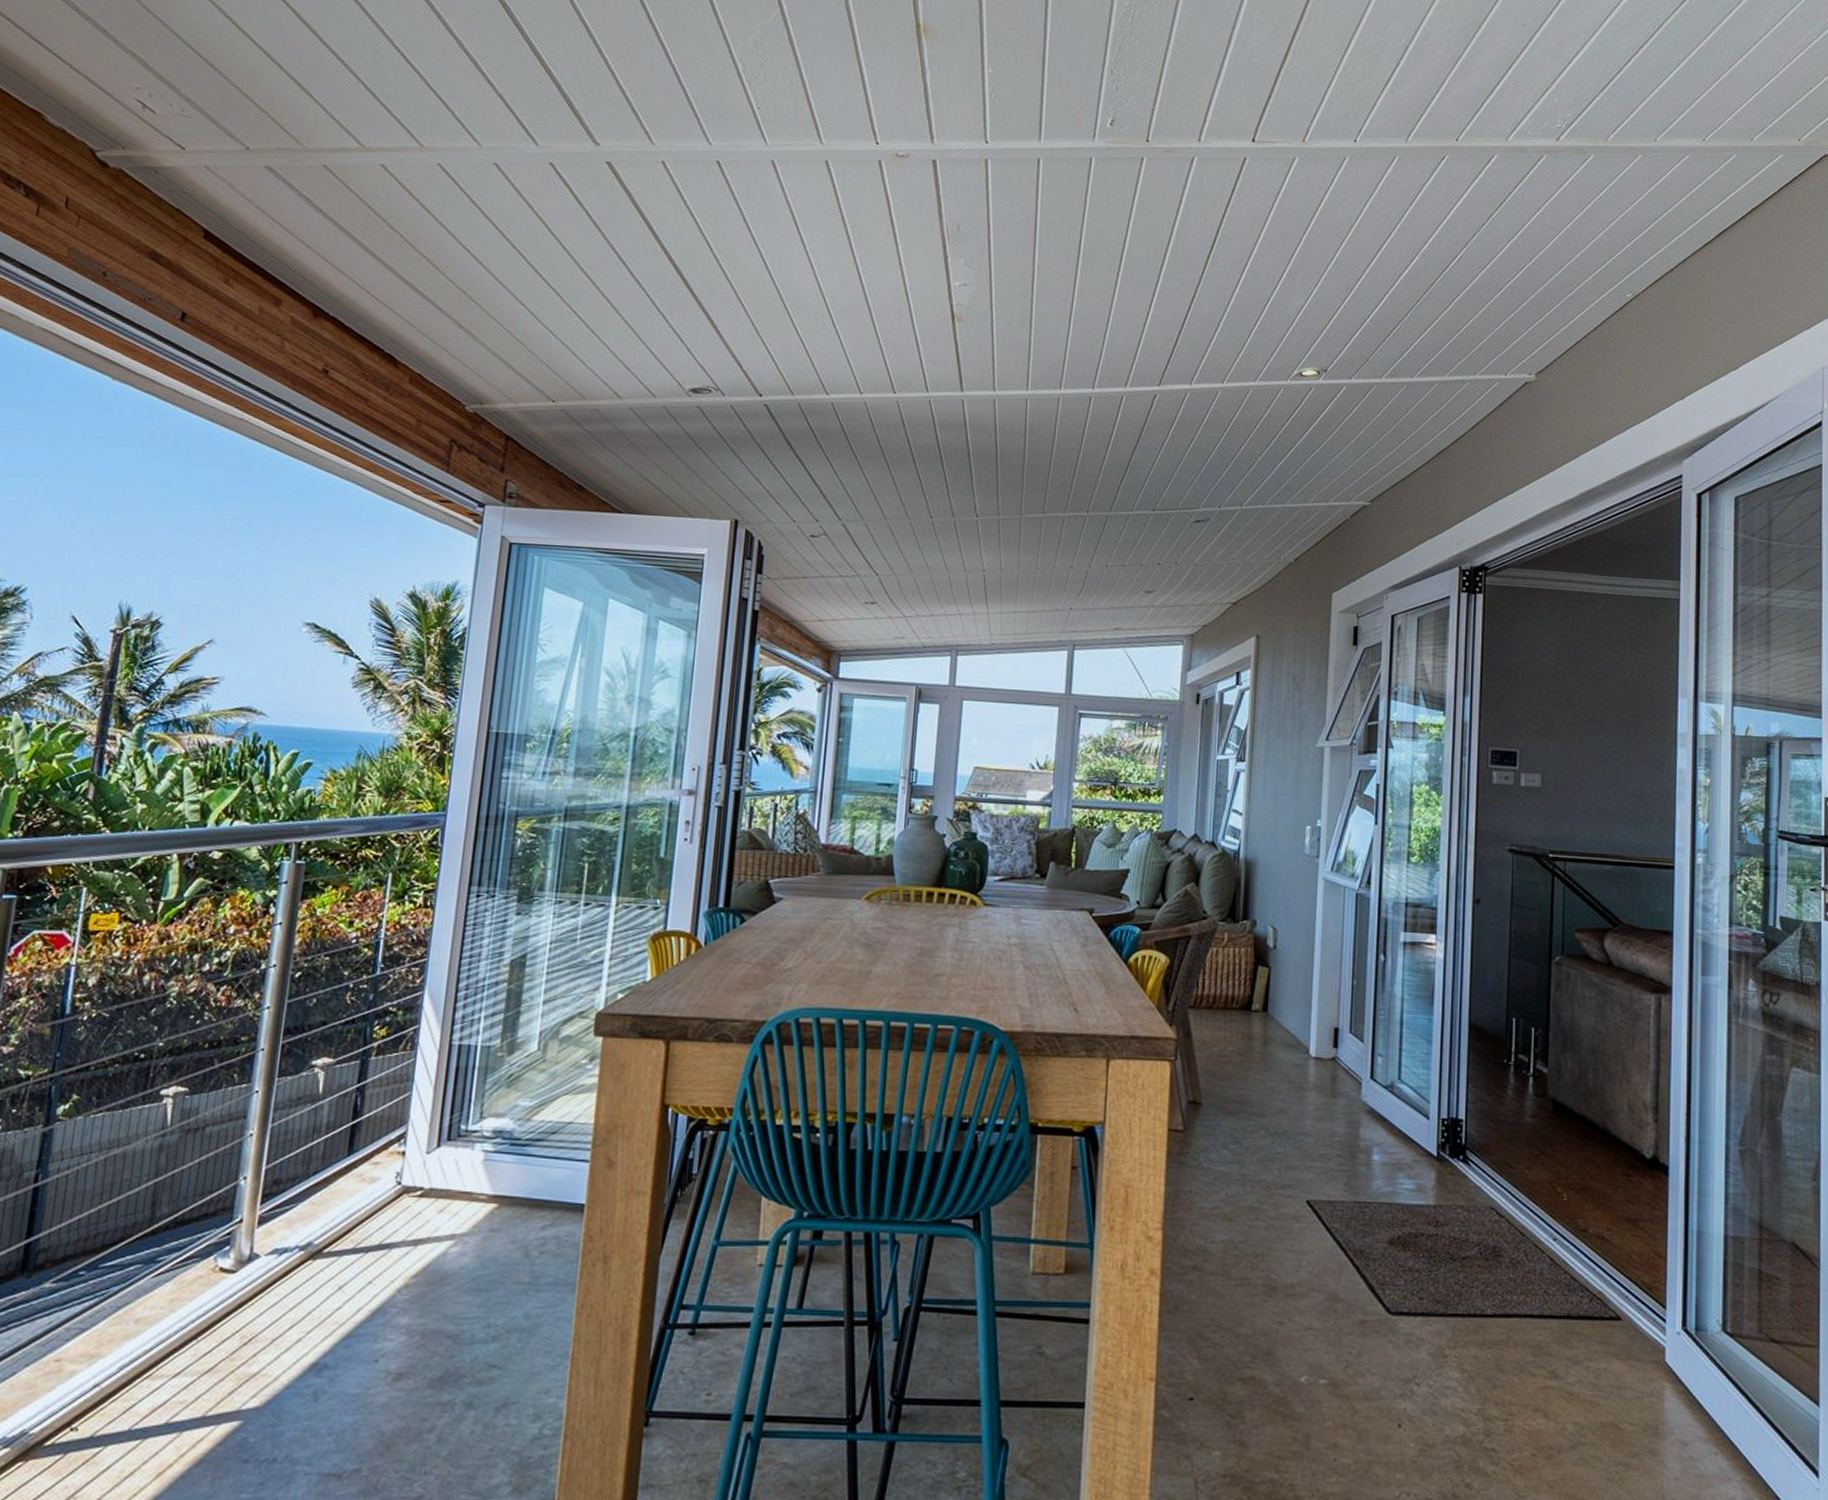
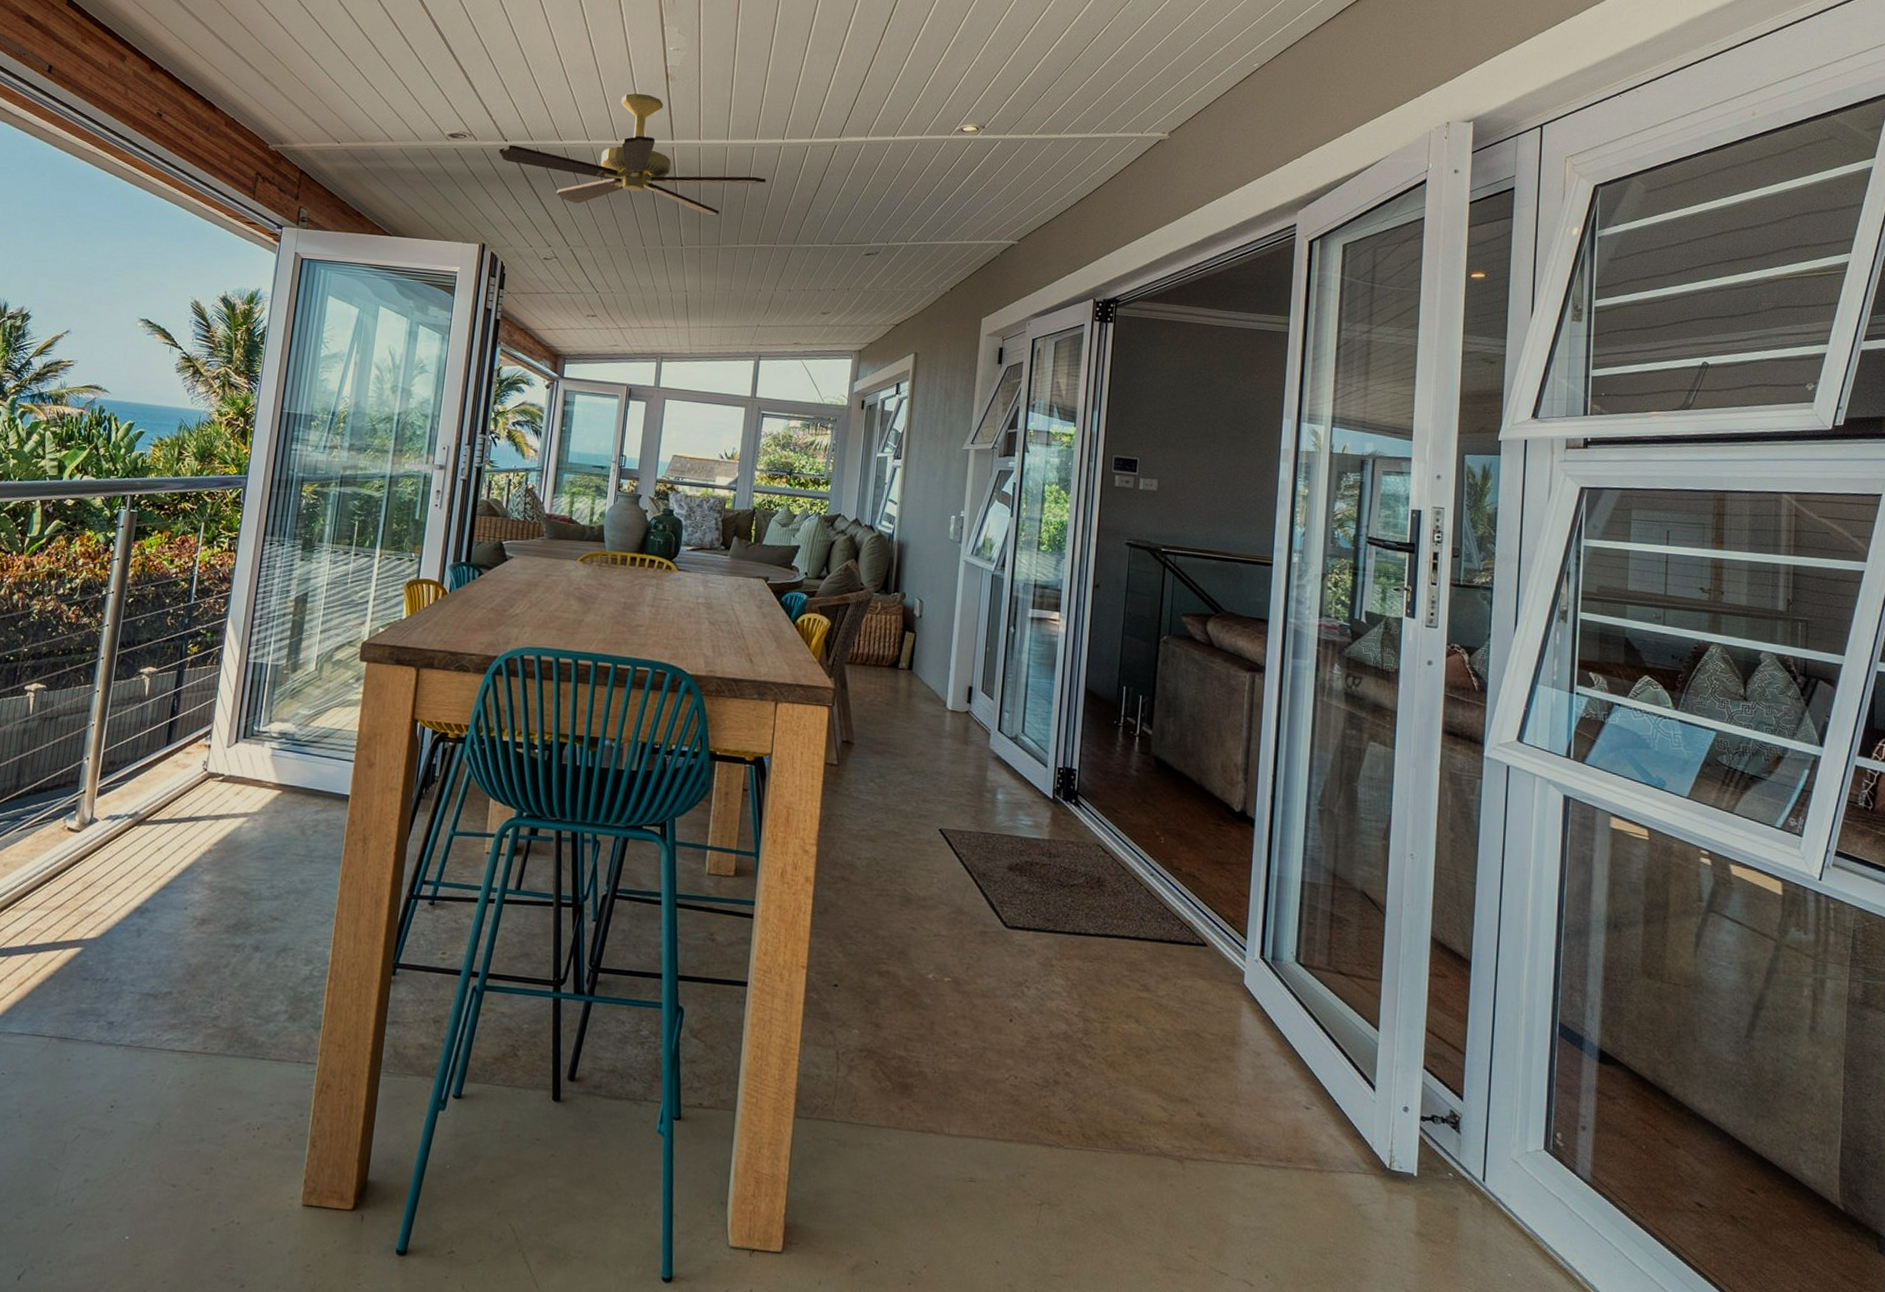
ceiling fan: none [752,336,1075,479] -> present [499,93,767,215]

